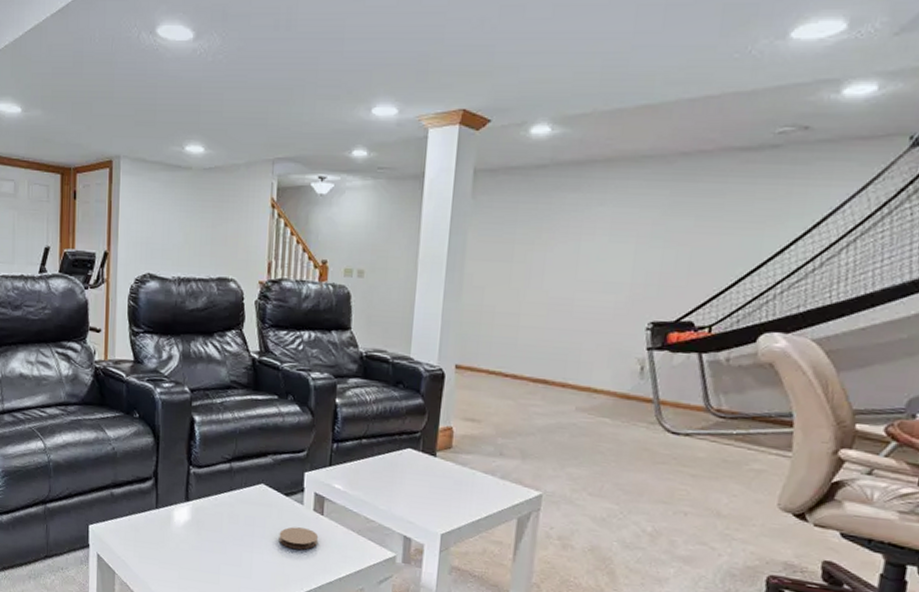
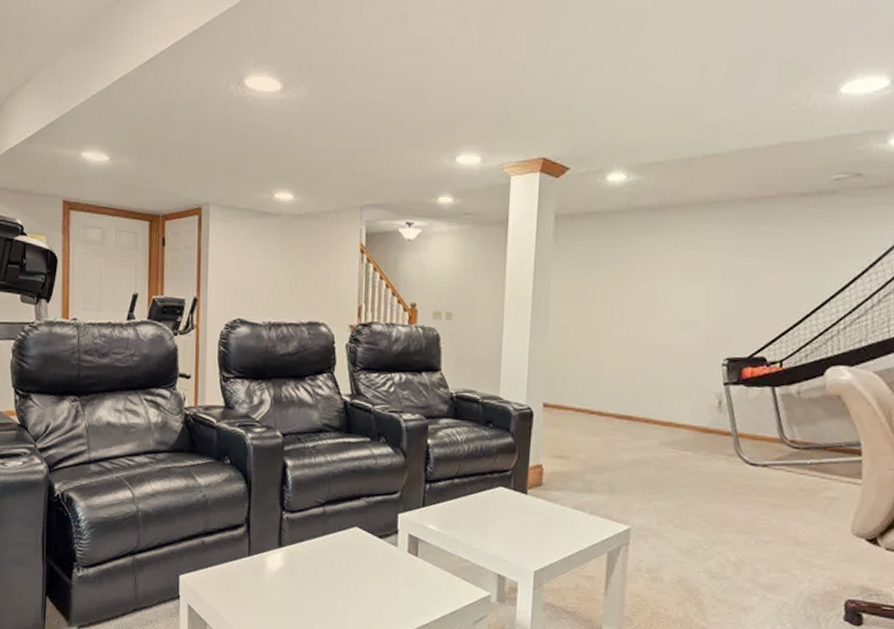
coaster: present [278,527,319,550] -> none [373,569,414,592]

